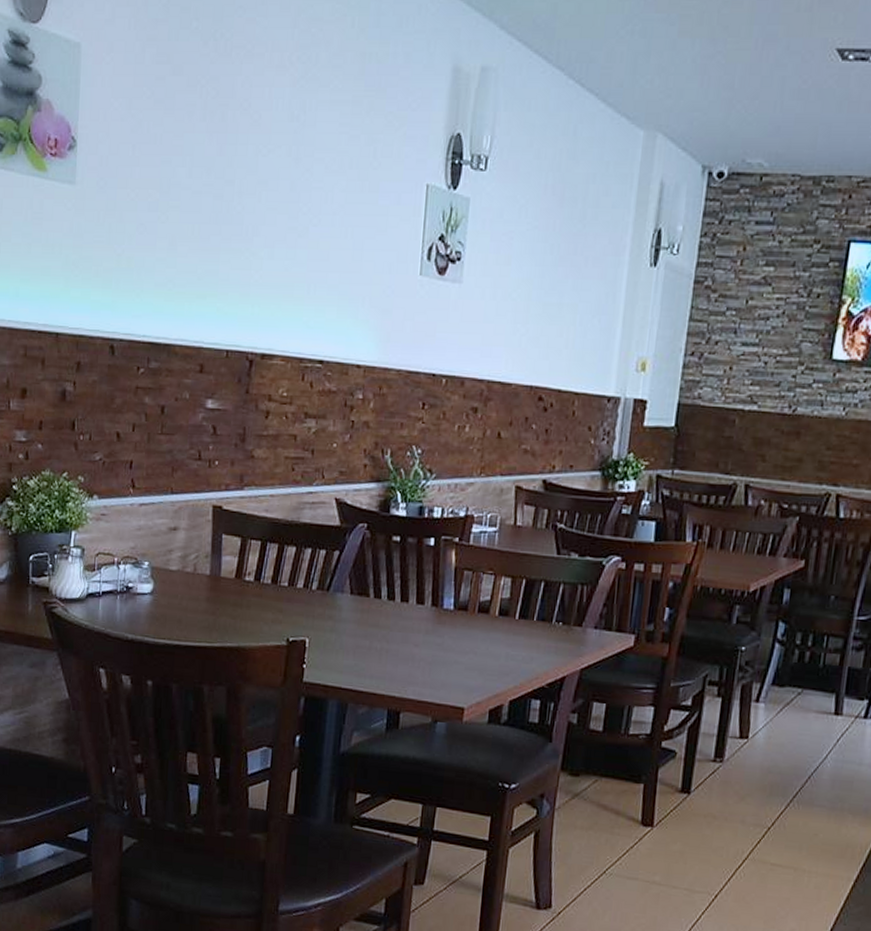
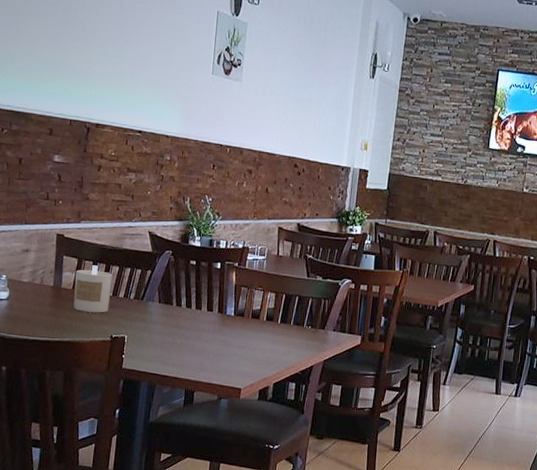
candle: none [237,546,288,610] -> present [73,265,113,313]

